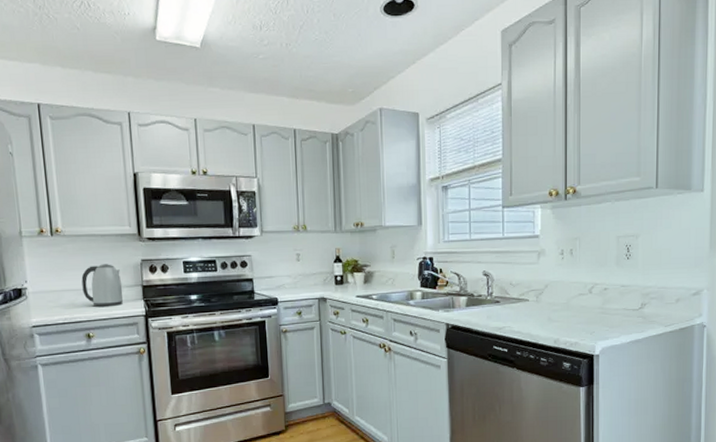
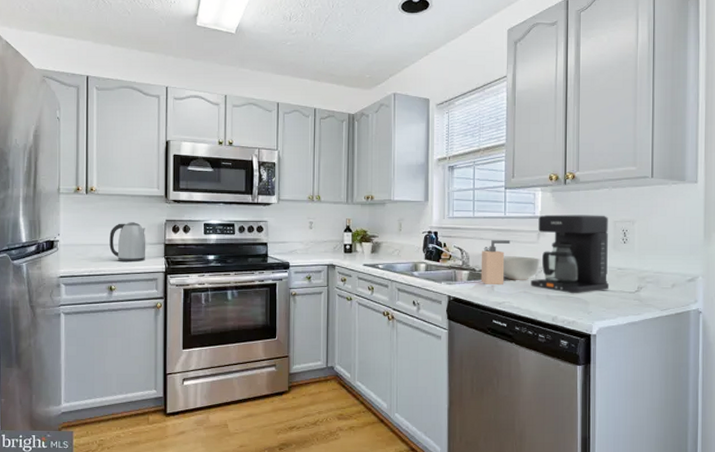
soap dispenser: none [479,262,510,311] -> present [481,240,511,286]
bowl: none [503,278,541,304] -> present [503,256,540,280]
coffee maker: none [531,230,613,315] -> present [531,214,610,294]

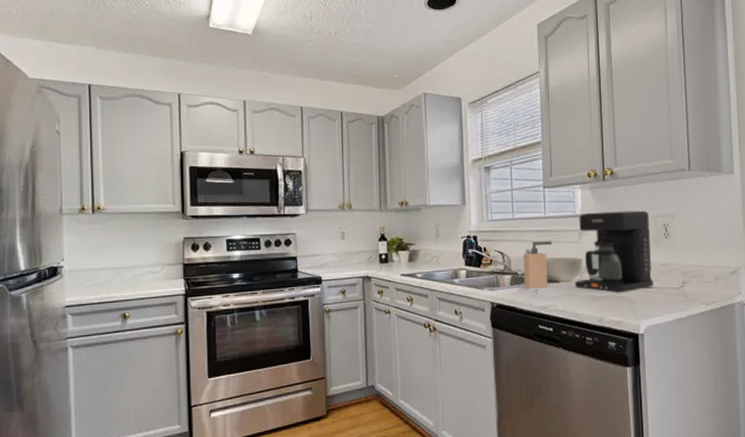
kettle: present [109,222,146,263] -> none [121,242,163,287]

